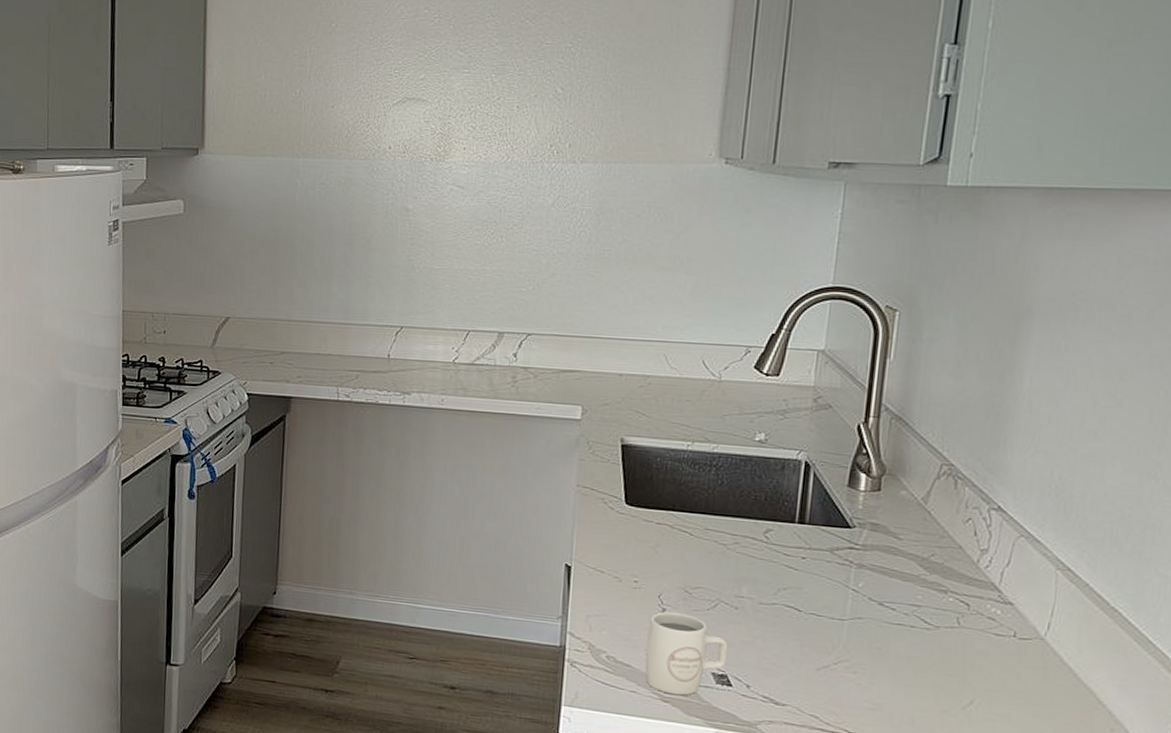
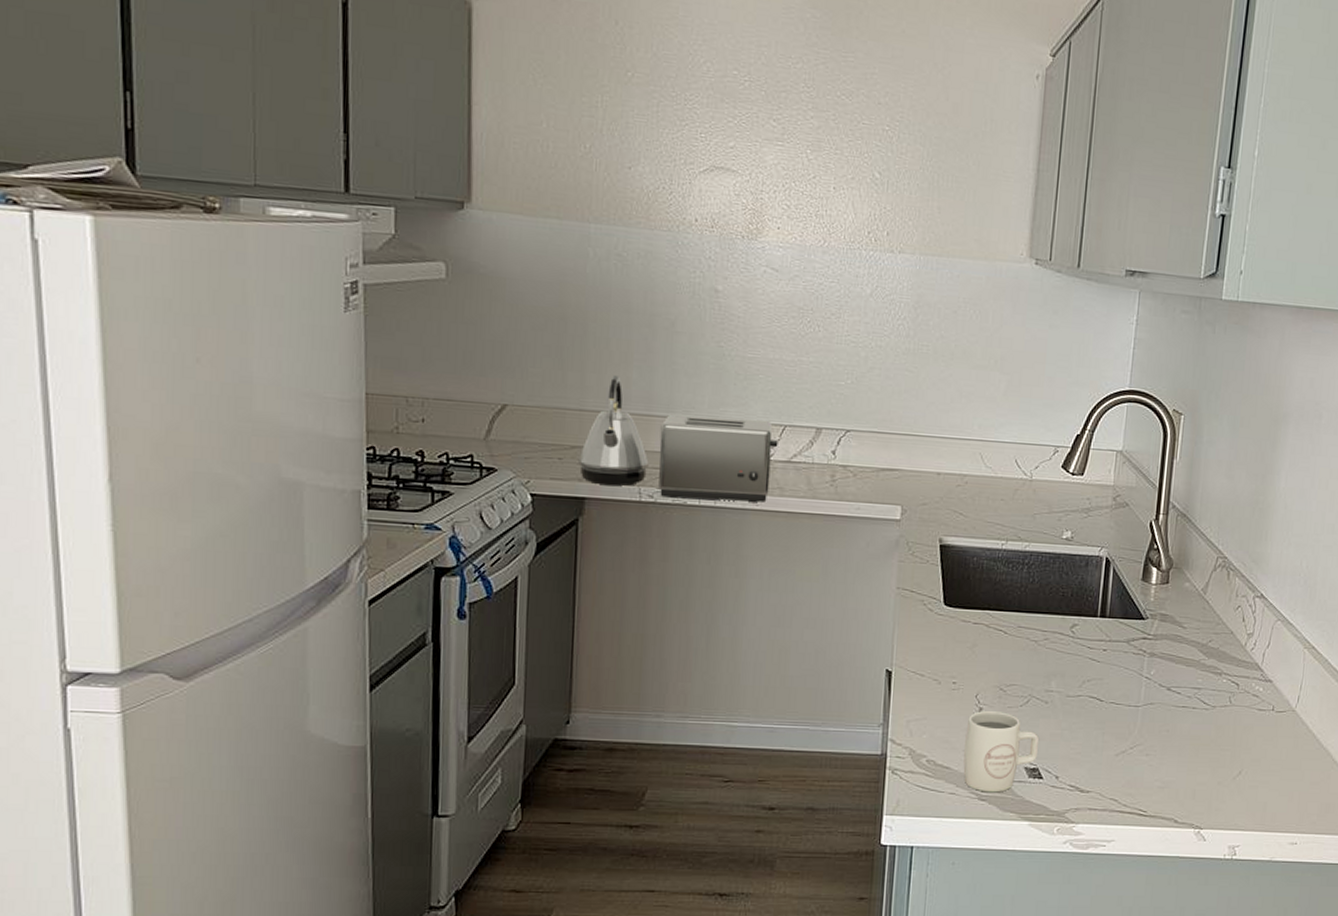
kettle: none [286,289,346,387] -> present [578,375,649,486]
toaster: none [354,322,462,402] -> present [658,414,778,503]

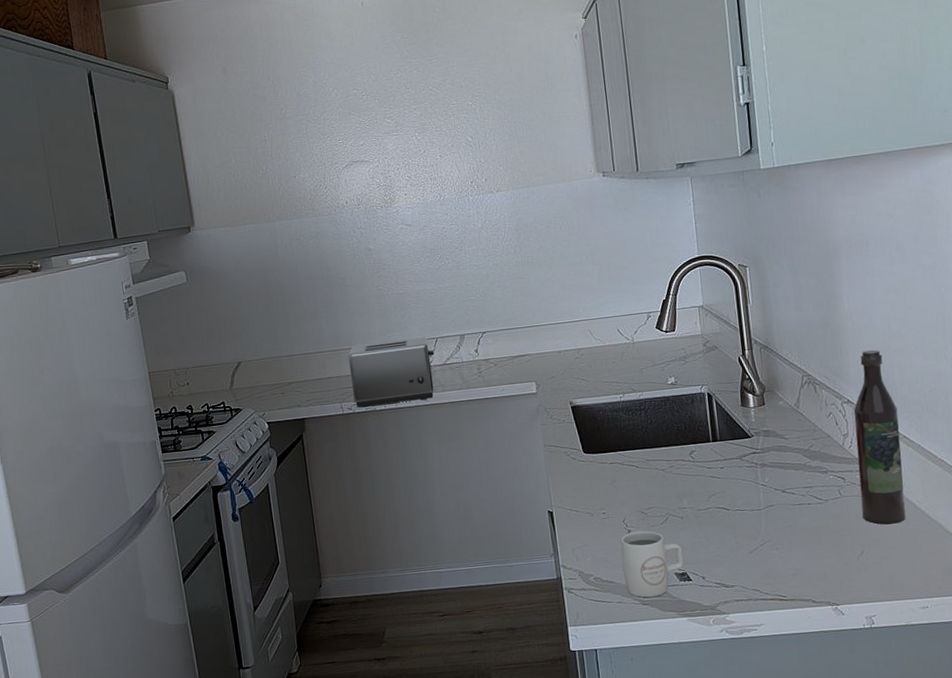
kettle: present [578,375,649,486] -> none [295,325,345,407]
wine bottle: none [1249,540,1312,745] -> present [853,349,906,525]

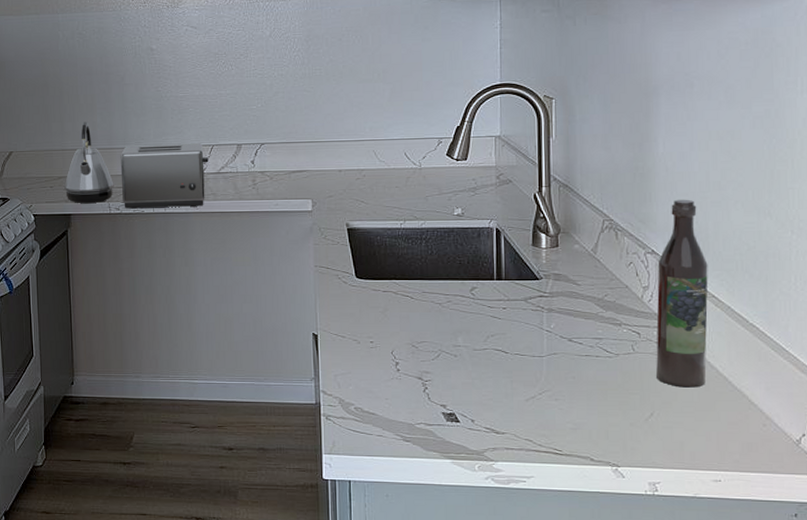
kettle: none [295,325,345,407] -> present [64,122,114,204]
mug: present [620,530,684,598] -> none [386,365,453,435]

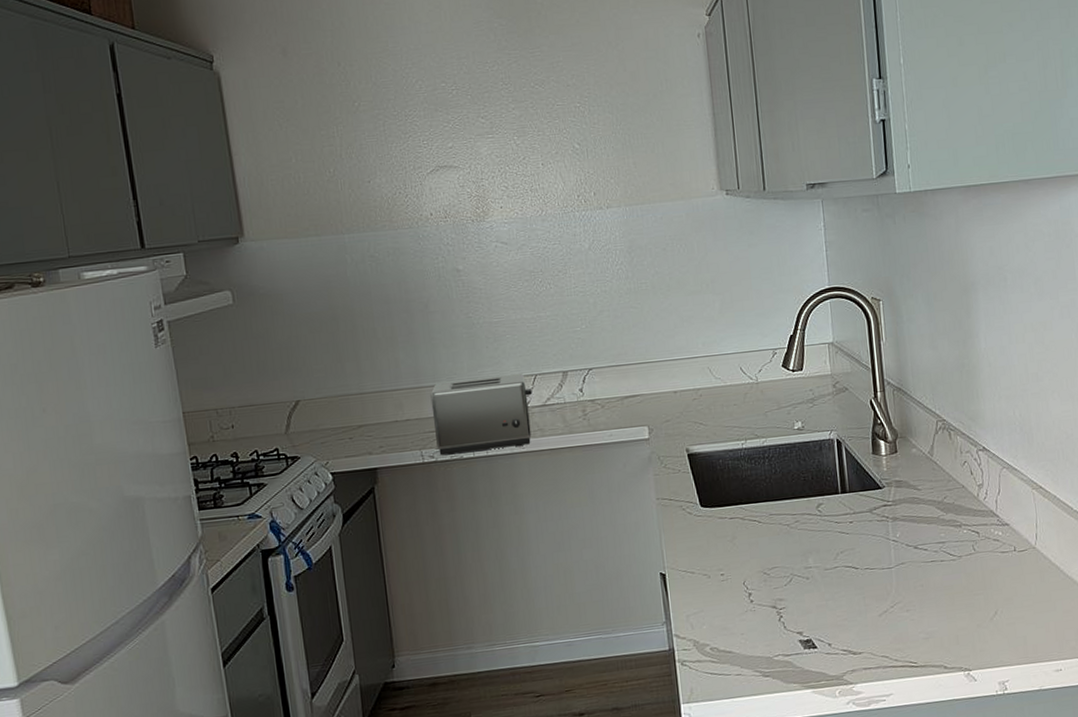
kettle: present [64,122,114,204] -> none [366,358,426,455]
wine bottle: present [656,199,708,388] -> none [989,392,1041,582]

